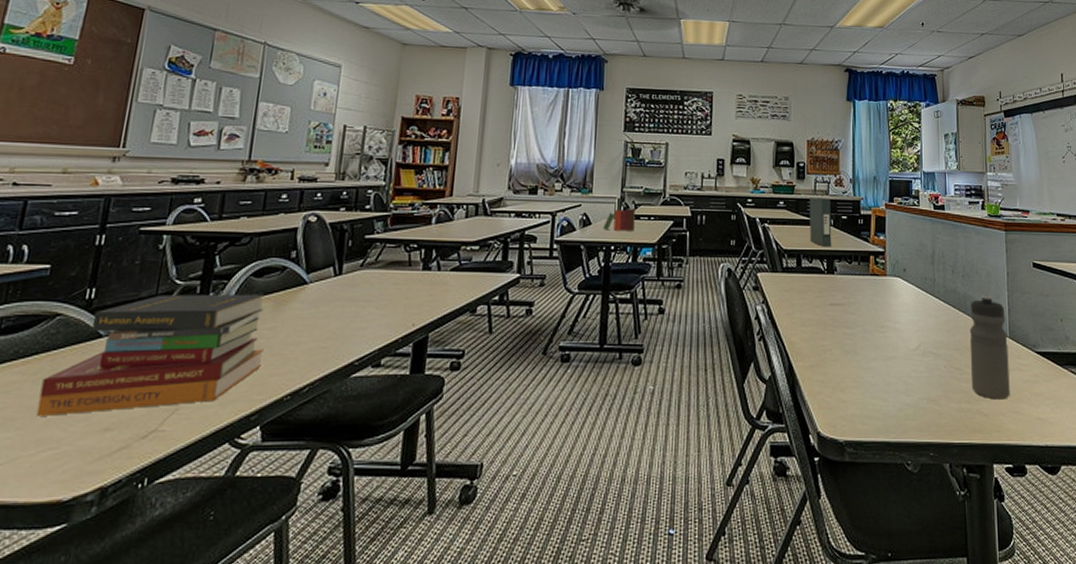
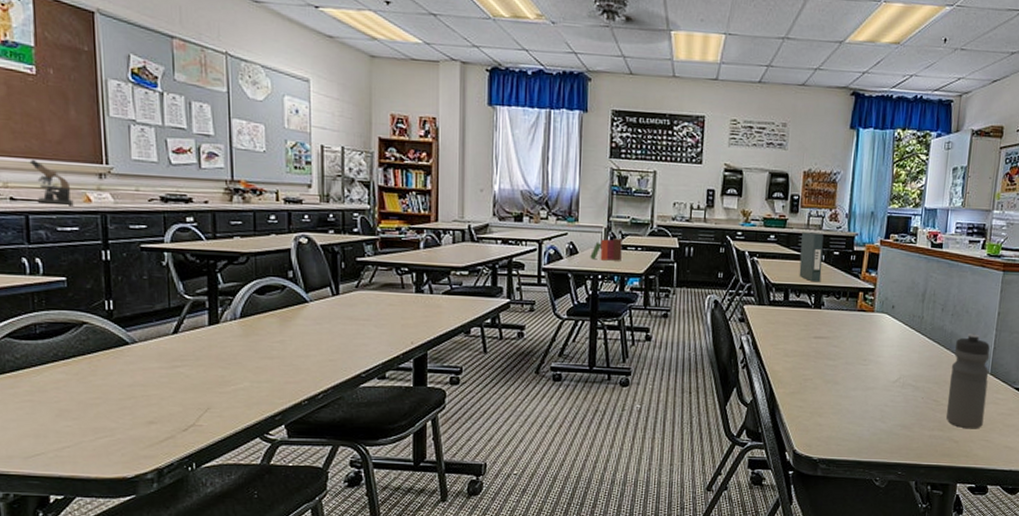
books: present [36,294,265,416] -> none [85,308,277,410]
microscope: none [42,144,81,190] -> present [29,159,74,206]

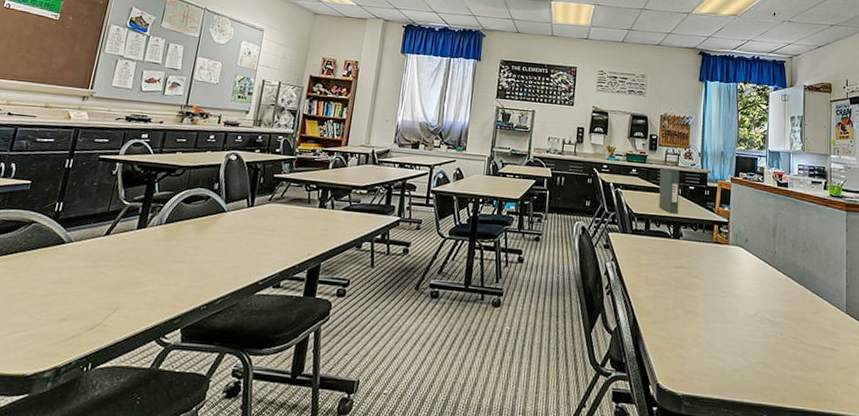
microscope: present [29,159,74,206] -> none [29,83,59,122]
books: present [590,238,622,261] -> none [474,166,503,187]
water bottle: present [945,333,990,429] -> none [806,270,845,371]

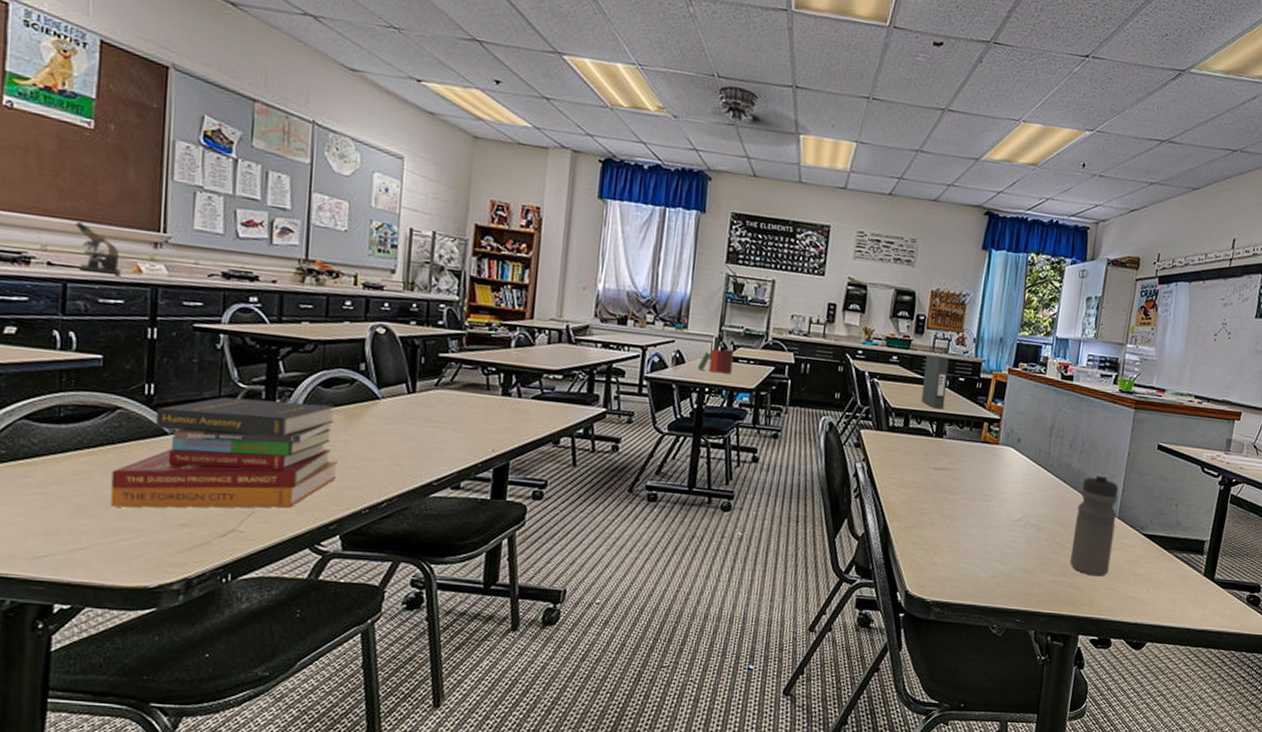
books: none [11,212,192,305] -> present [110,396,338,508]
microscope: none [29,83,59,122] -> present [74,221,121,277]
books: none [474,166,503,187] -> present [698,349,734,374]
water bottle: none [806,270,845,371] -> present [1069,473,1119,577]

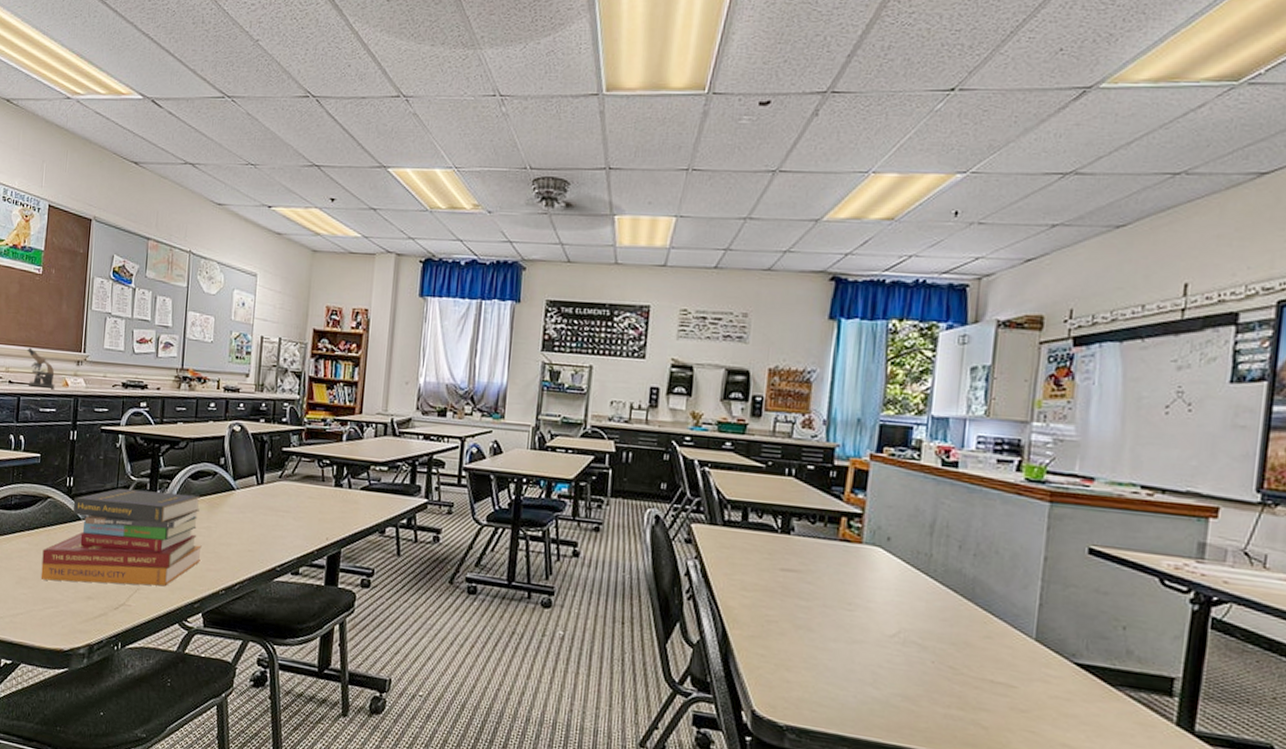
books: present [698,349,734,374] -> none [515,438,551,464]
binder: present [921,355,949,410] -> none [761,440,794,502]
water bottle: present [1069,473,1119,577] -> none [968,581,1034,714]

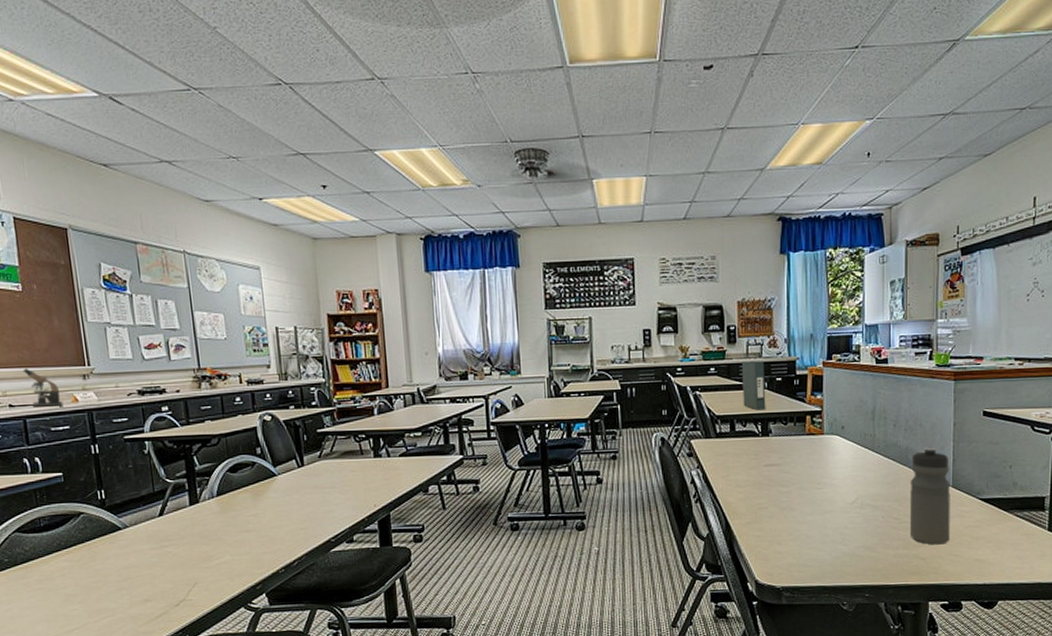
books: present [40,488,202,586] -> none [86,486,255,592]
binder: none [761,440,794,502] -> present [742,361,766,411]
water bottle: none [968,581,1034,714] -> present [909,447,951,545]

